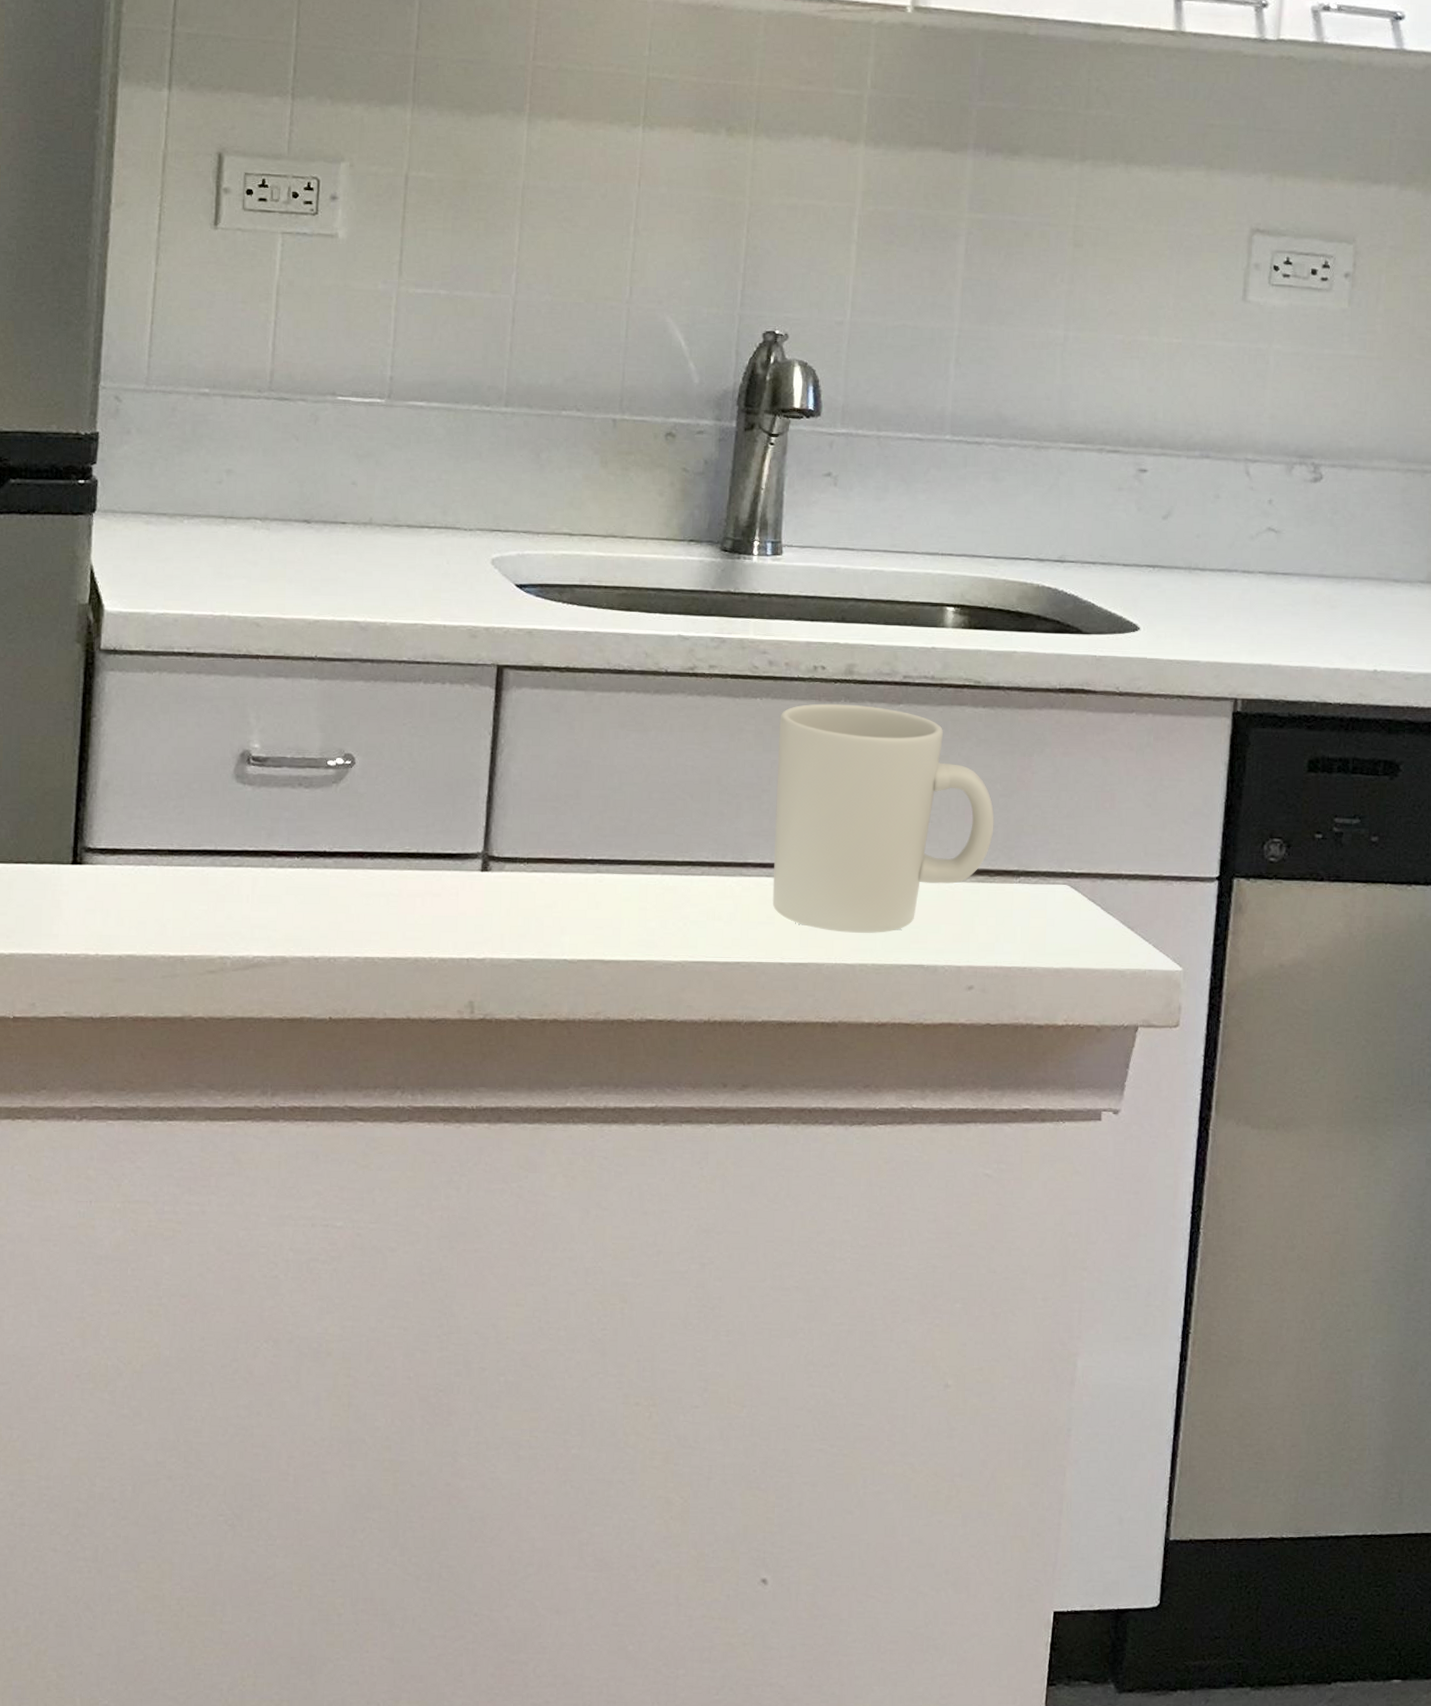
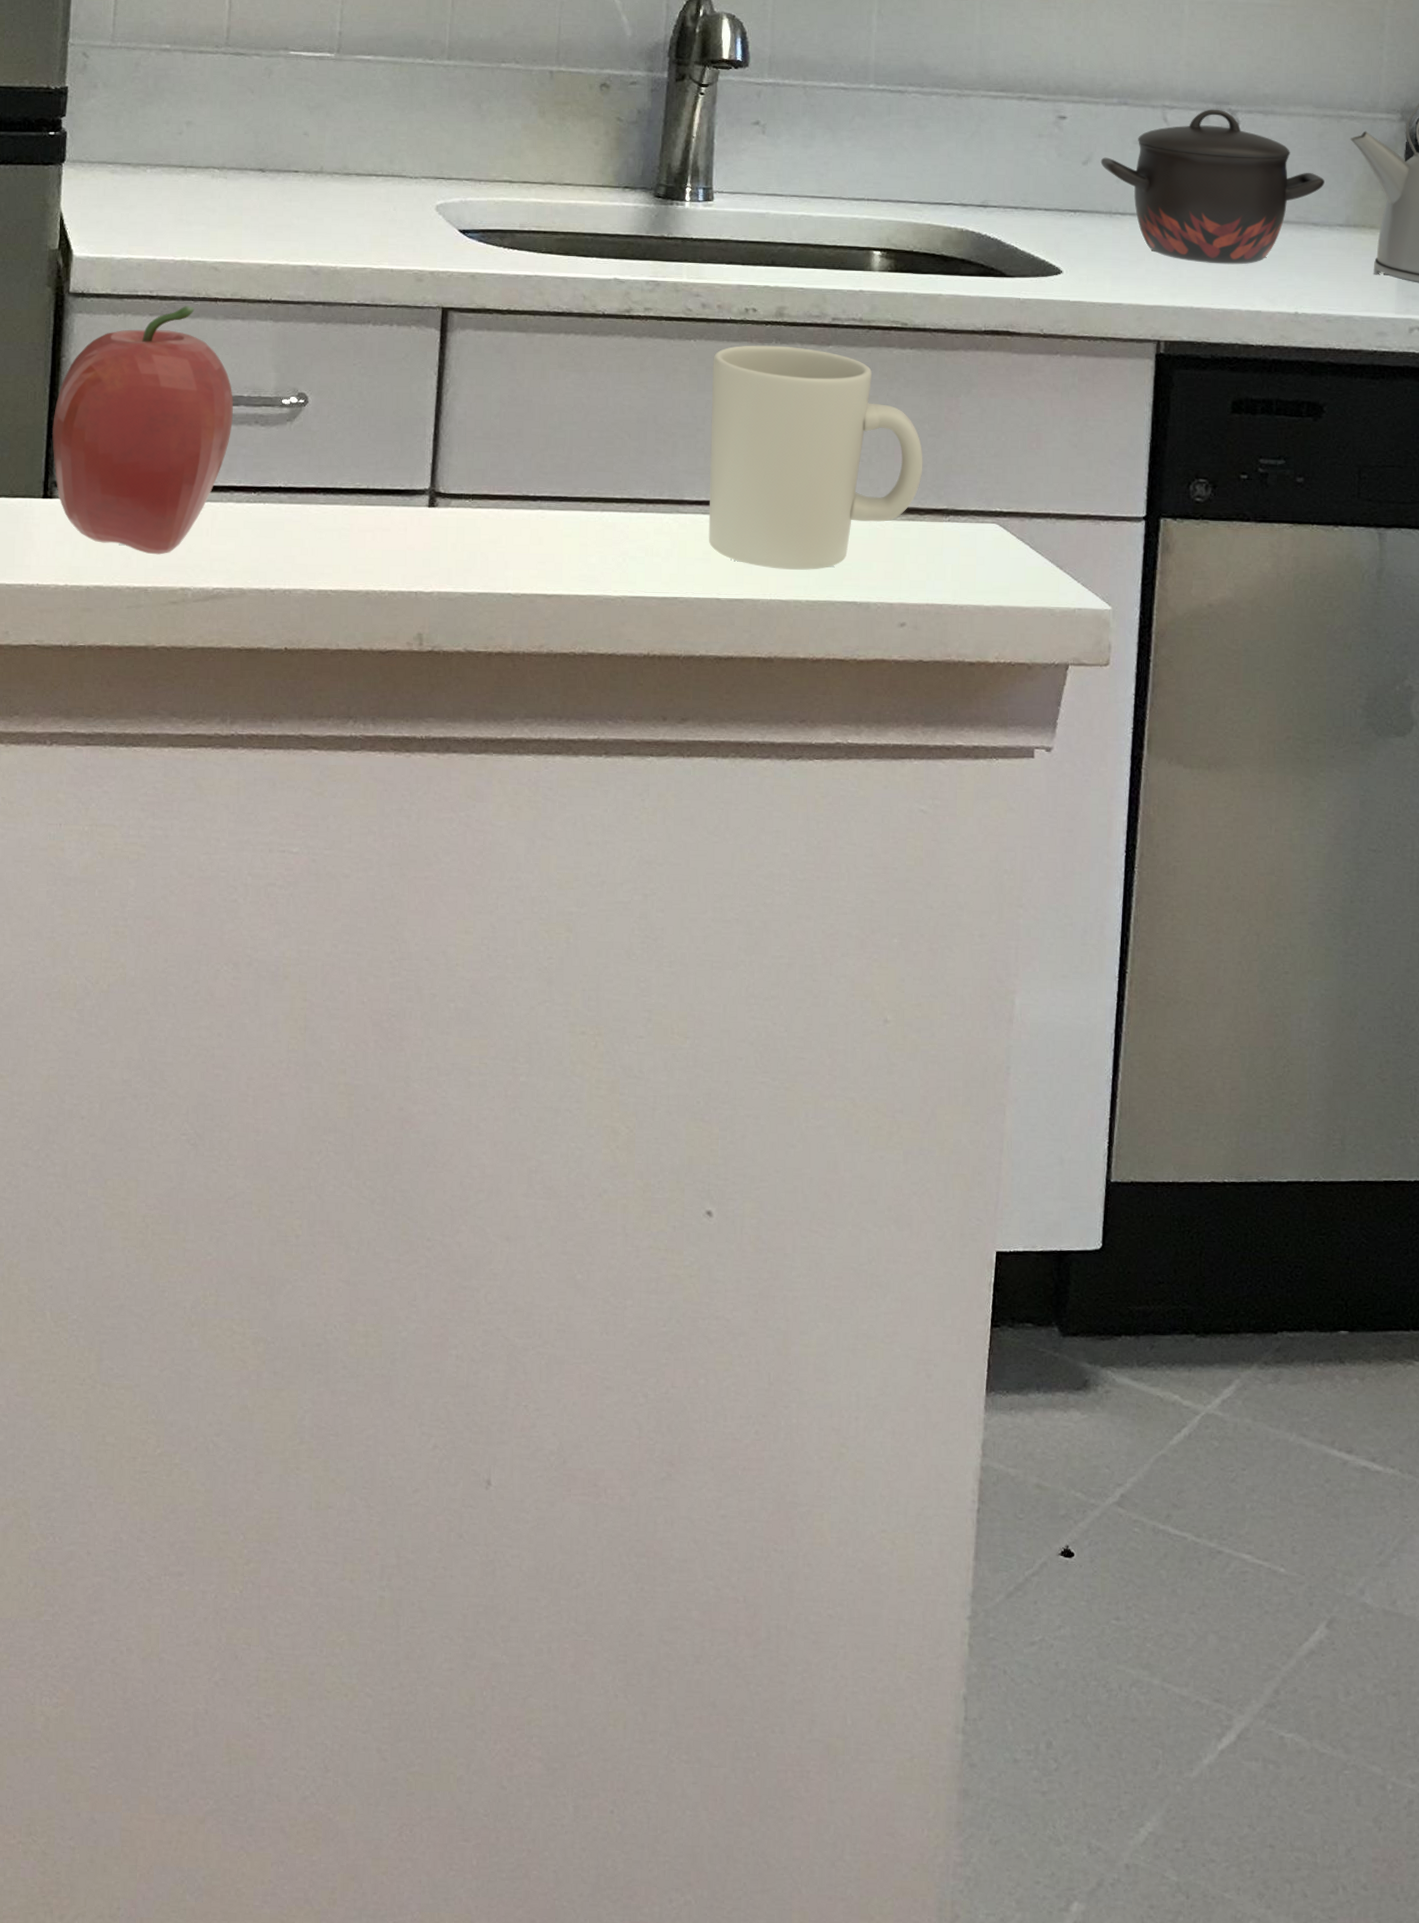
fruit: none [82,663,276,923] -> present [52,306,233,555]
cooking pot: none [1181,462,1407,622] -> present [1100,109,1324,265]

